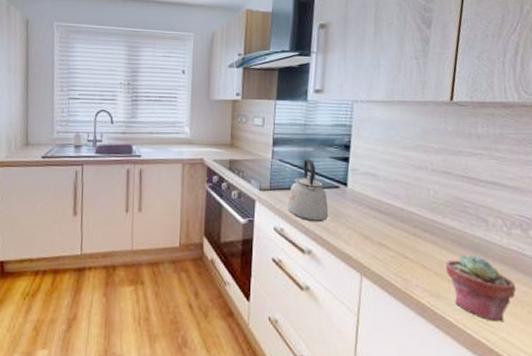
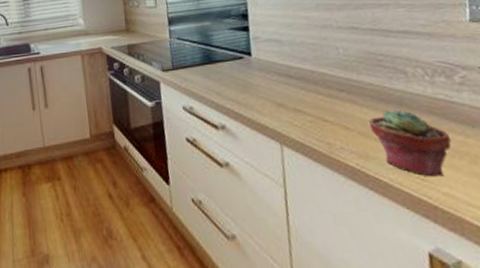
kettle: present [287,159,329,223] -> none [192,34,238,97]

